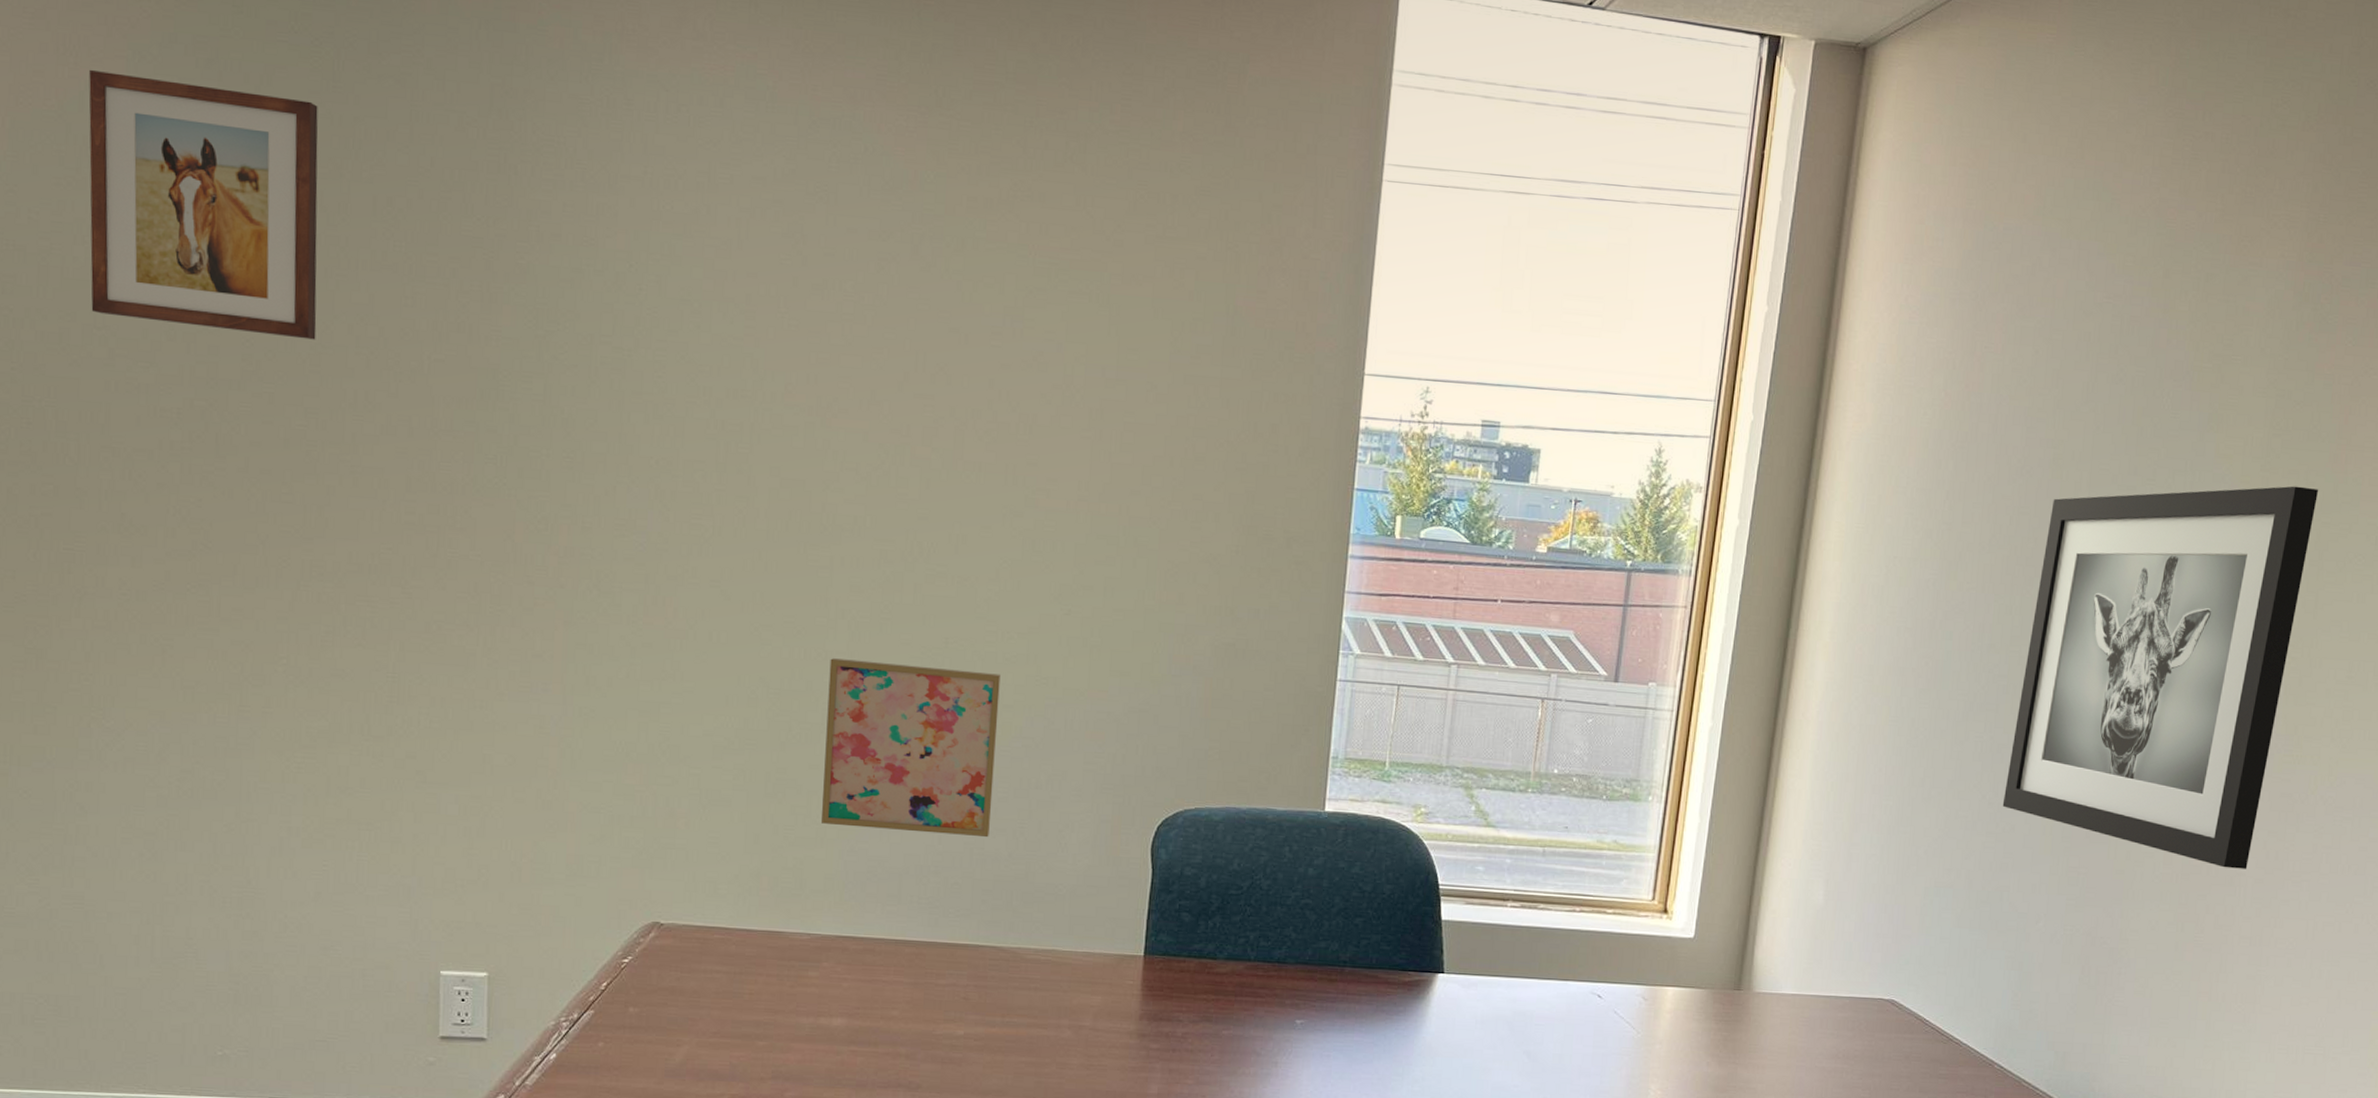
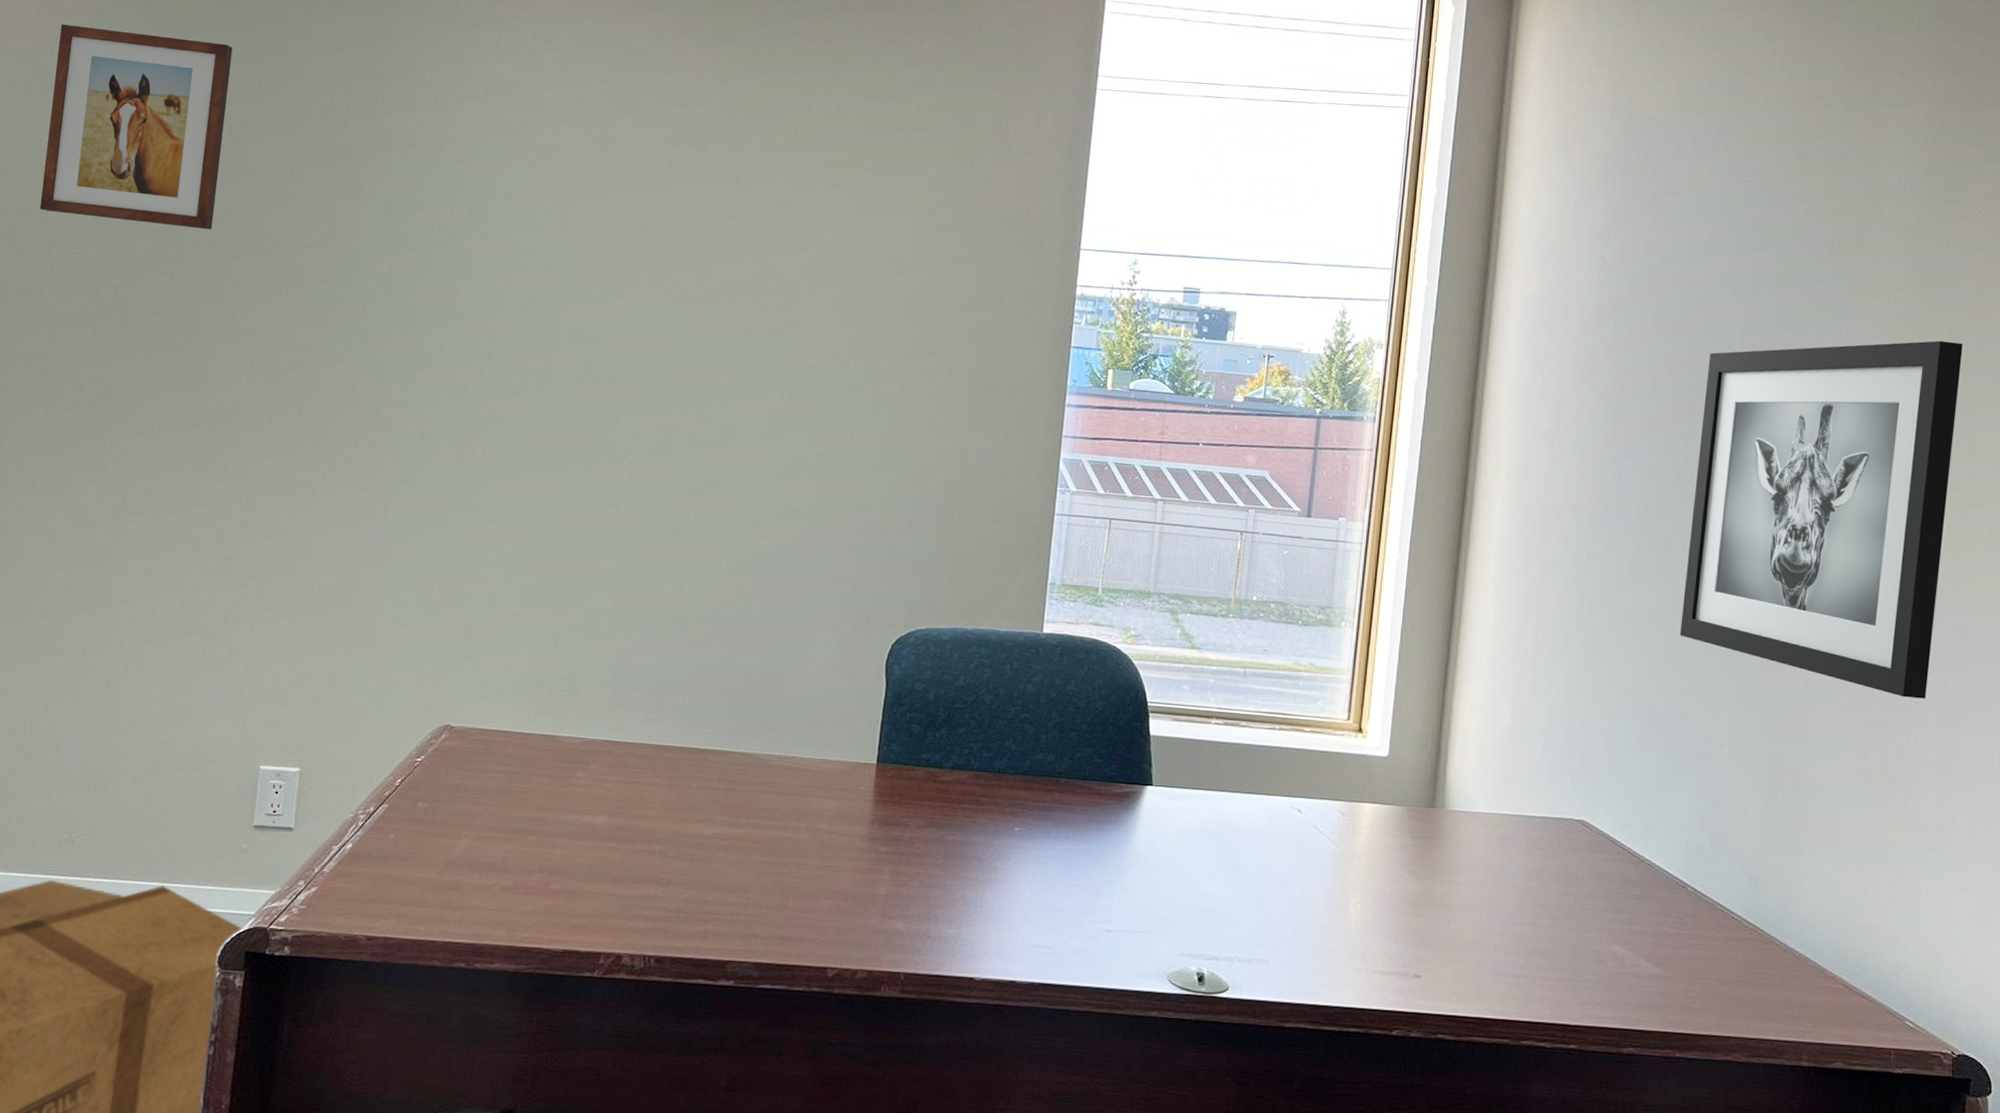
wall art: present [822,658,1001,838] -> none [596,493,758,653]

